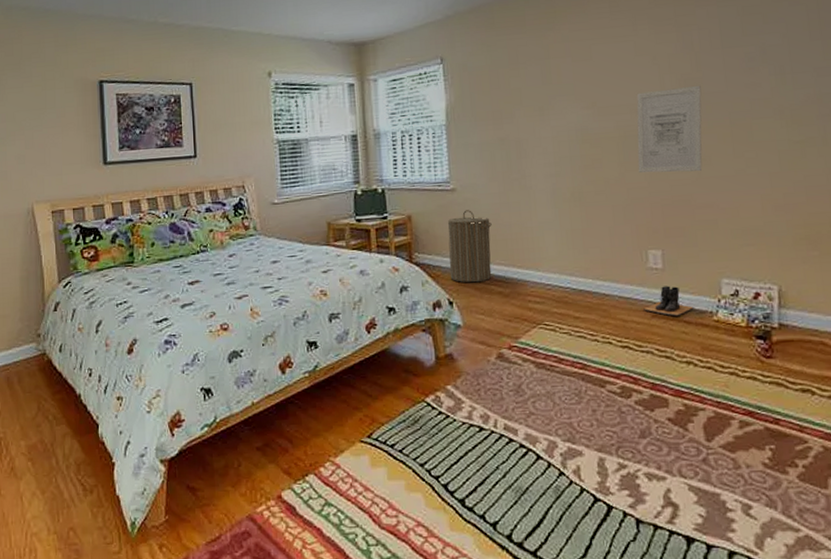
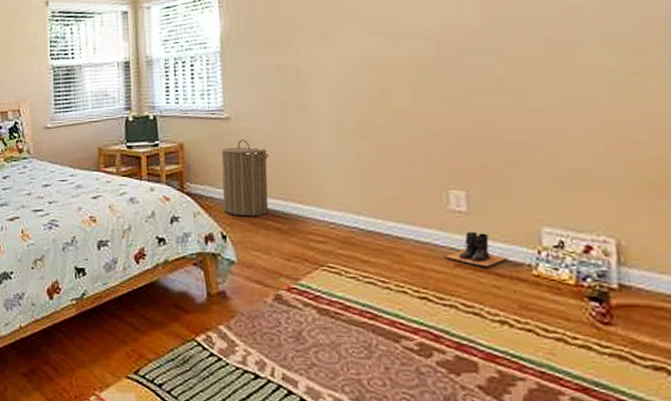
wall art: present [636,85,703,173] -> none [431,9,513,105]

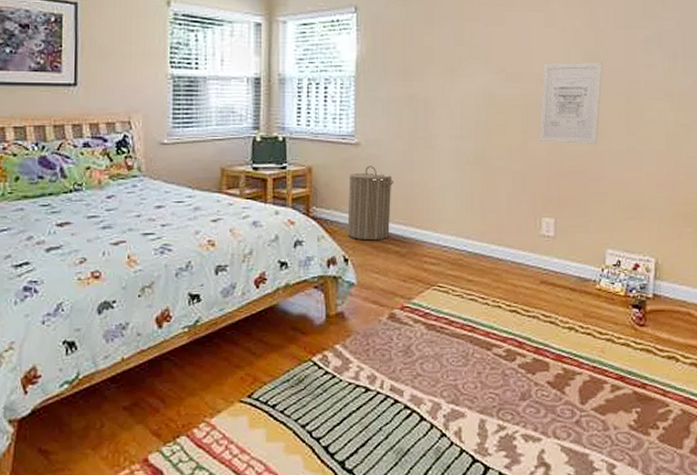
wall art: none [431,9,513,105] -> present [539,61,603,145]
boots: present [445,231,507,267] -> none [533,253,579,283]

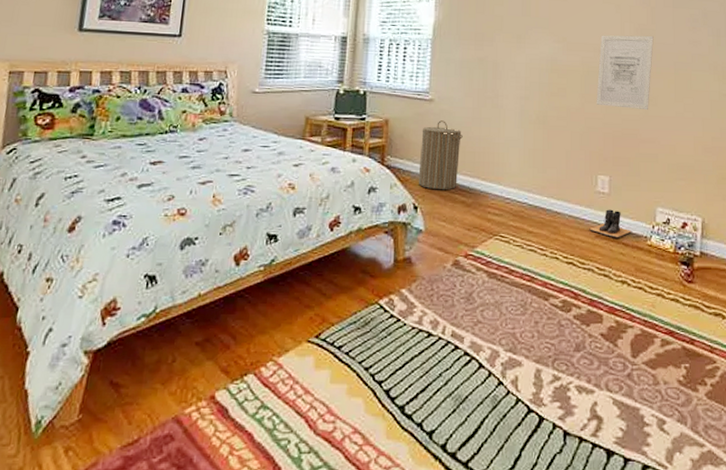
boots: none [533,253,579,283] -> present [589,209,632,238]

